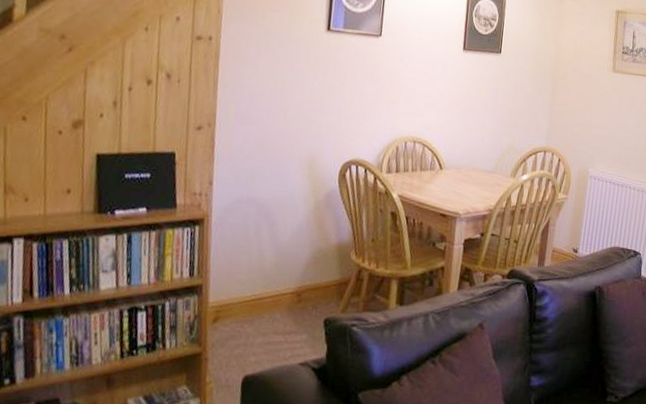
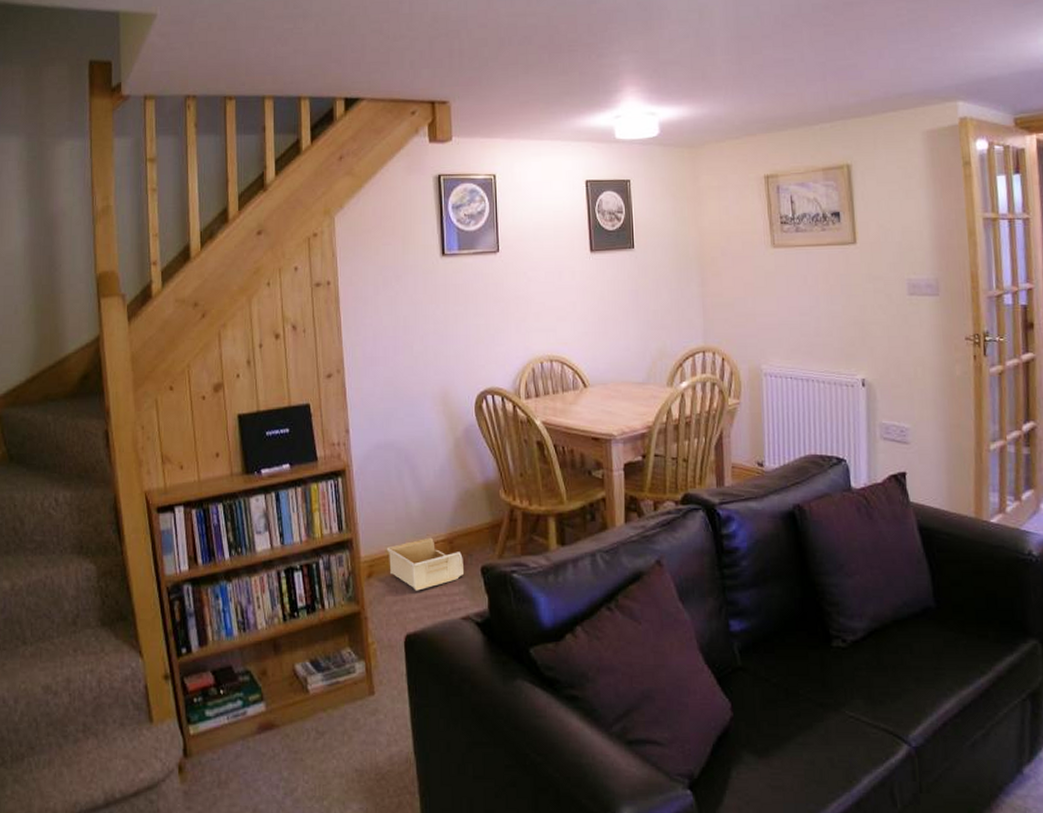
storage bin: none [235,289,309,337] -> present [386,537,465,591]

